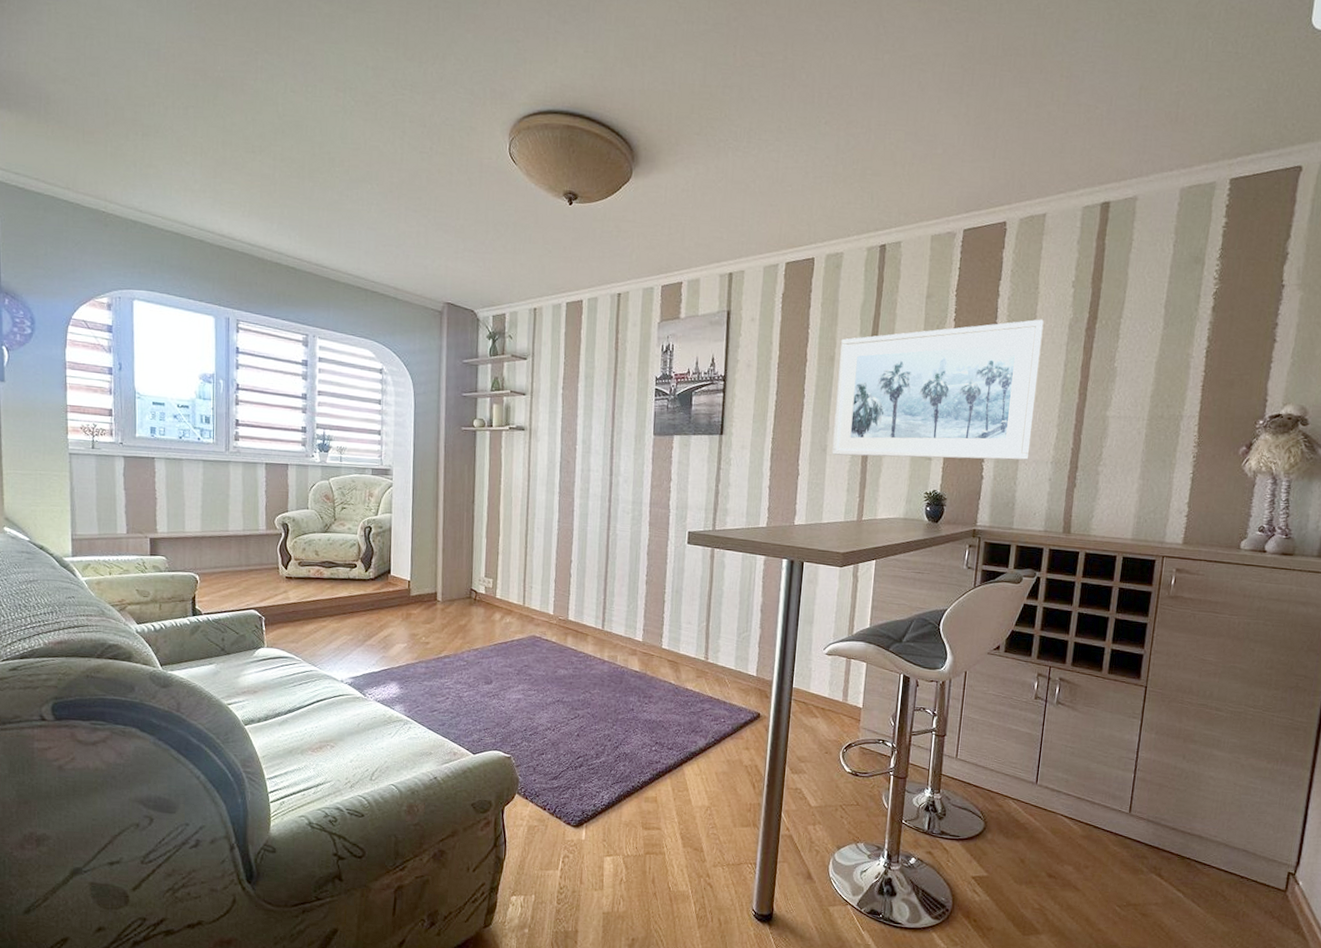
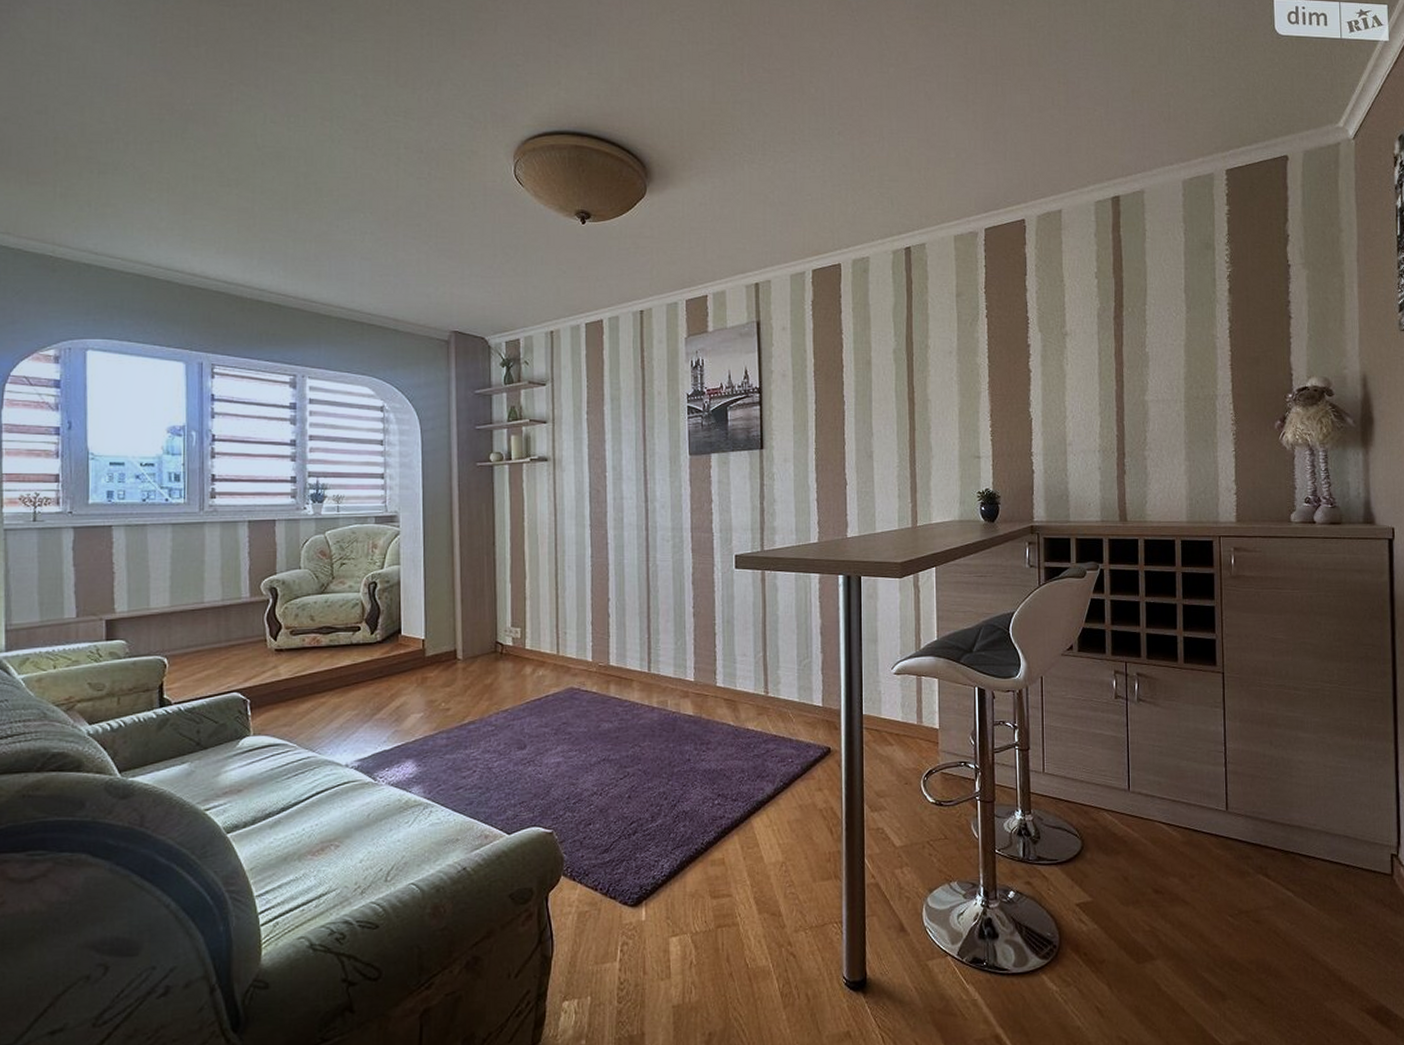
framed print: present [831,319,1044,461] -> none [877,310,1076,460]

